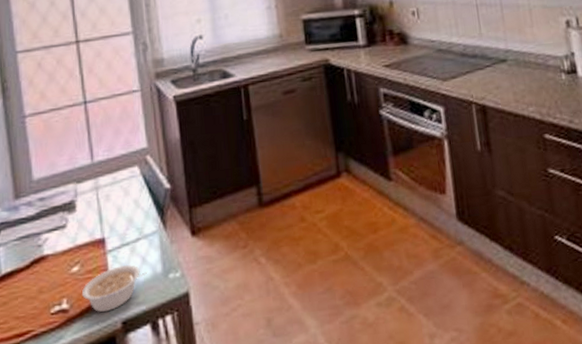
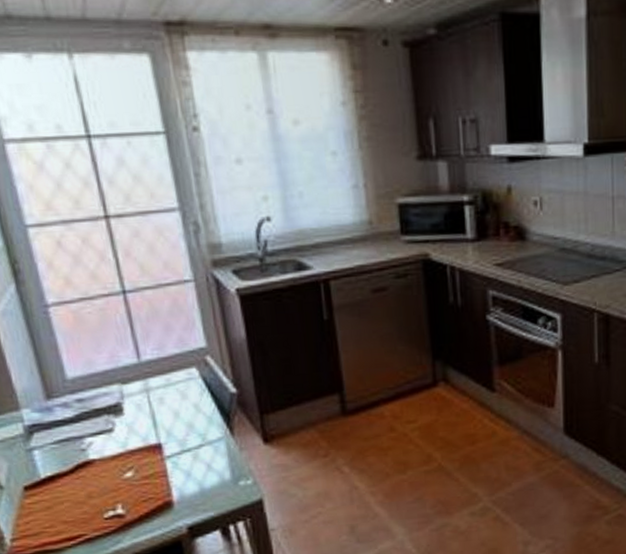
legume: present [81,264,147,312] -> none [138,470,213,518]

